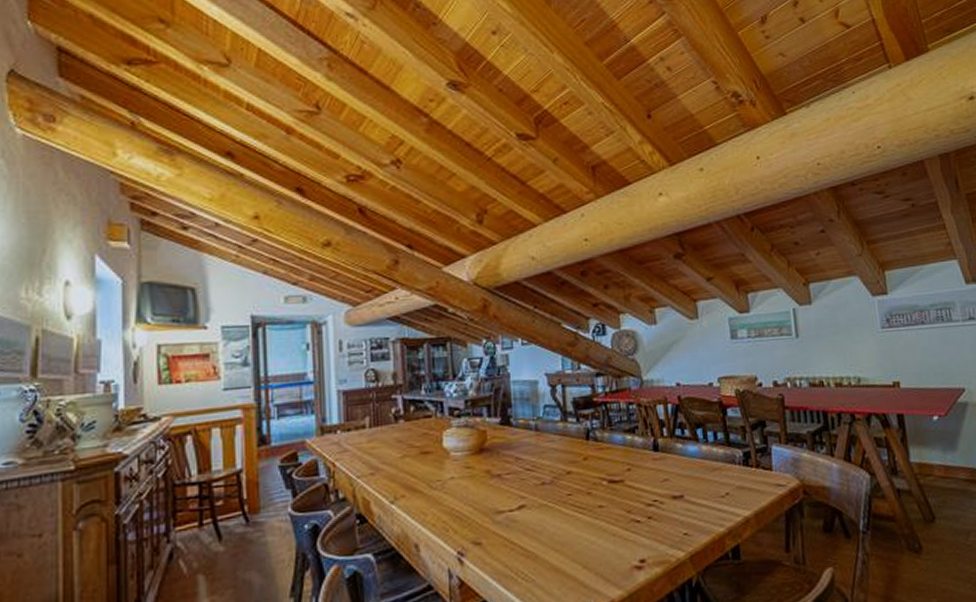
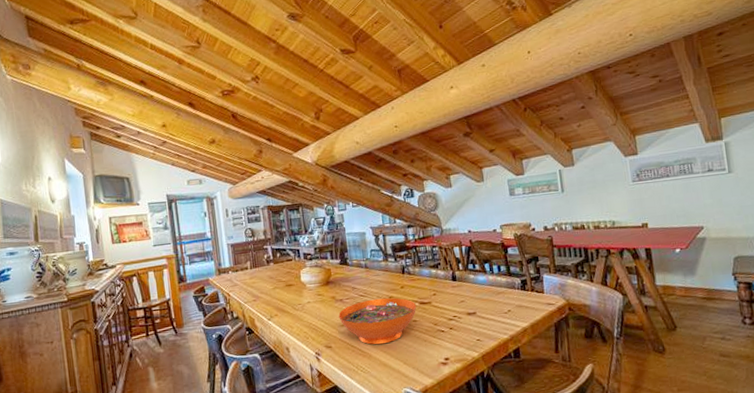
decorative bowl: none [494,473,604,541] -> present [338,297,417,345]

